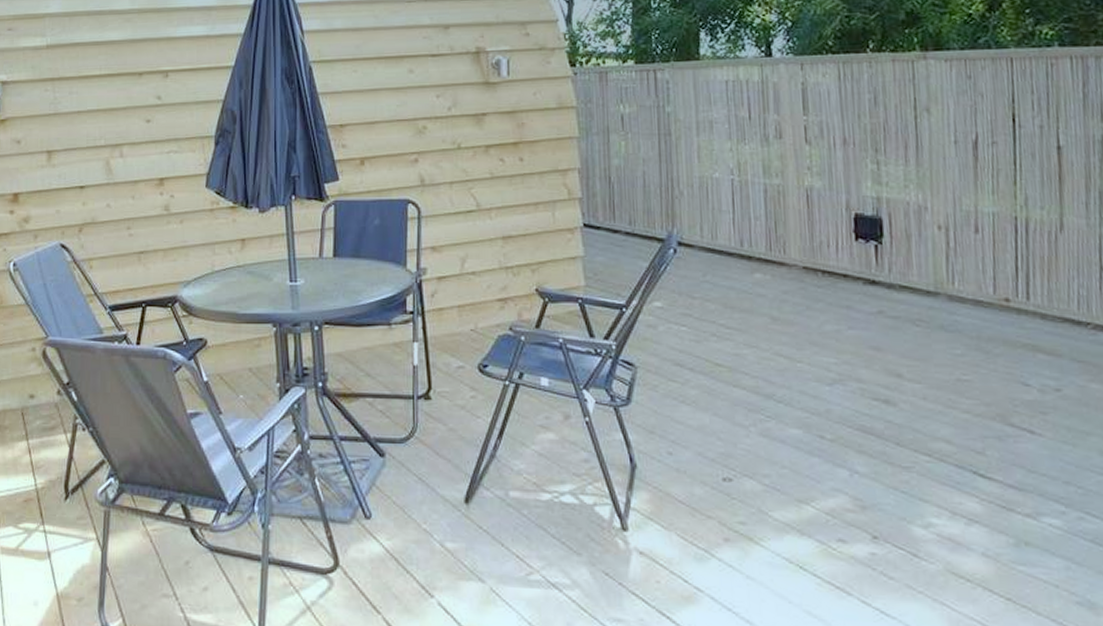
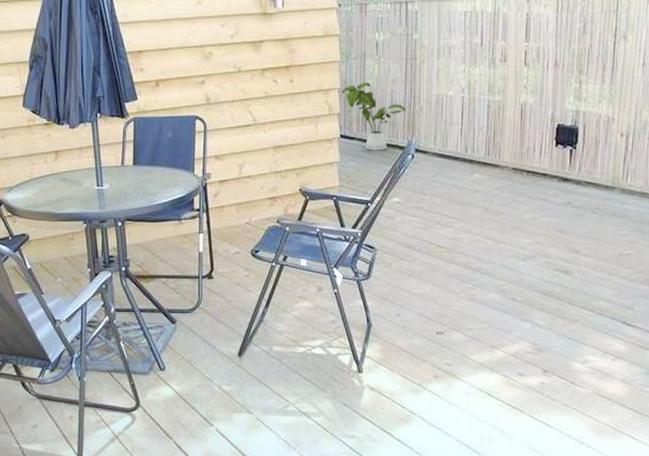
house plant: none [583,161,663,244] -> present [342,82,406,151]

